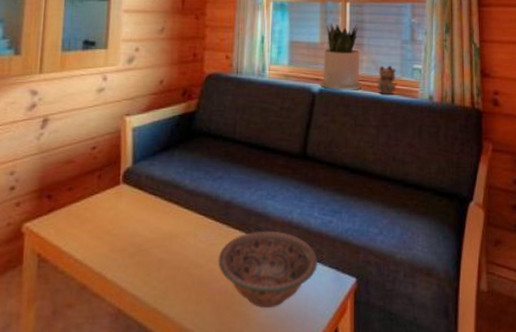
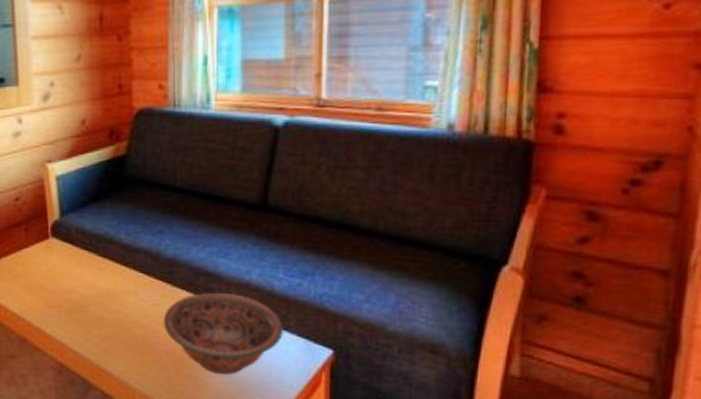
planter: present [319,23,363,91] -> none [284,28,346,123]
decorative figurine: present [376,66,396,96] -> none [366,85,398,126]

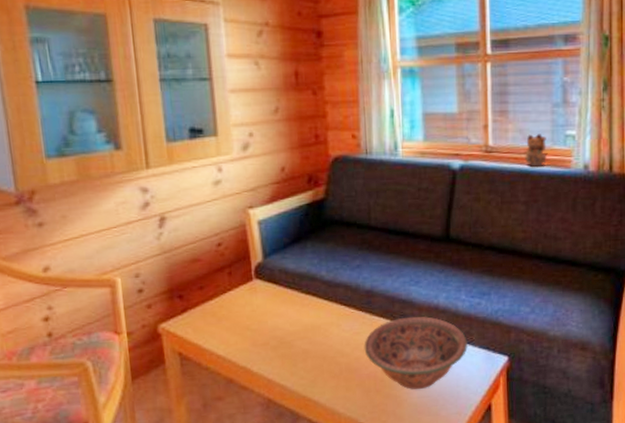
decorative figurine: none [366,85,398,126] -> present [524,134,547,168]

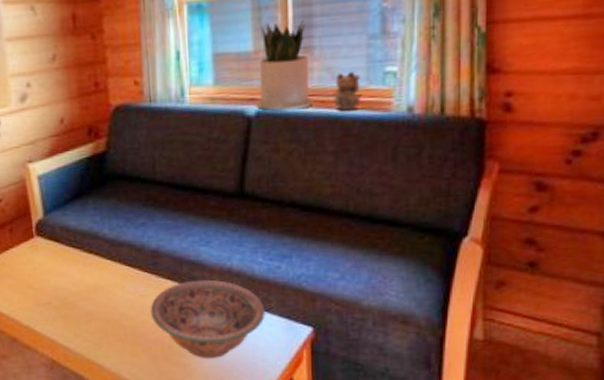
planter: none [460,88,509,166] -> present [255,20,314,112]

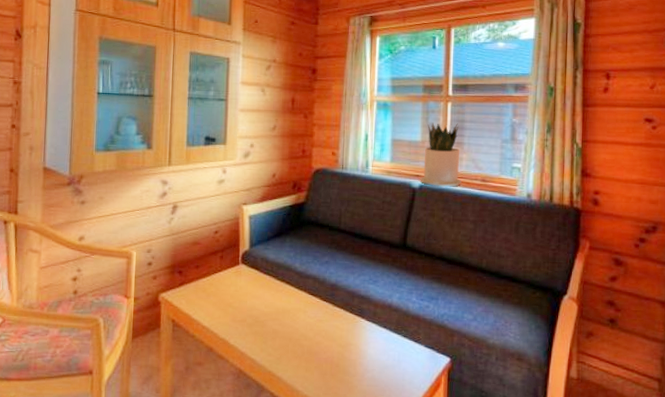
decorative bowl: present [150,279,265,358] -> none [324,311,415,378]
decorative figurine: present [332,72,361,112] -> none [475,164,495,193]

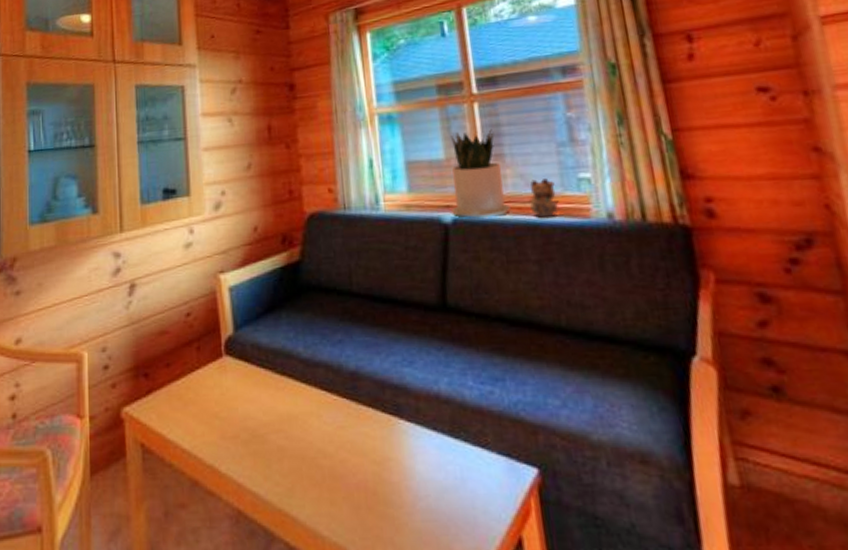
decorative figurine: none [475,164,495,193] -> present [529,178,559,219]

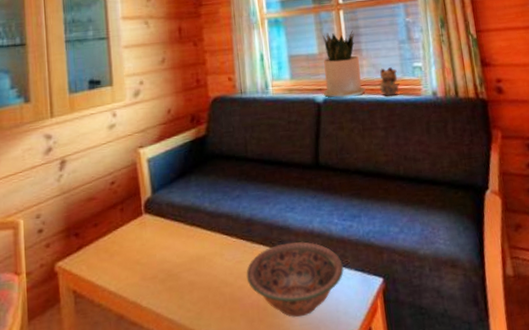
decorative bowl: none [350,406,482,509] -> present [246,241,344,317]

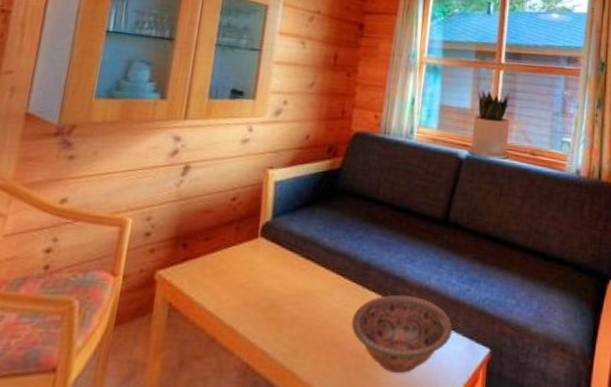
decorative figurine: present [379,67,399,97] -> none [524,136,545,167]

